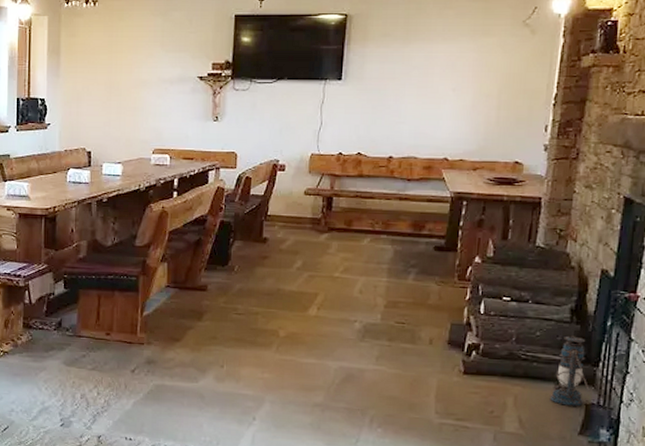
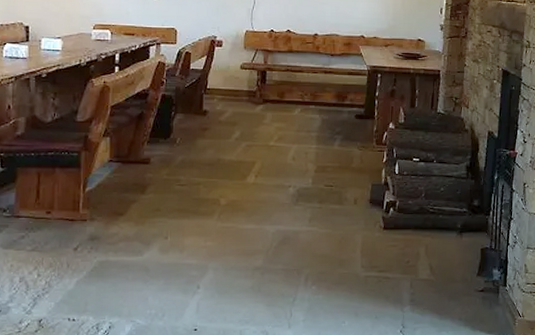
lantern: present [549,336,590,406] -> none [453,189,484,251]

